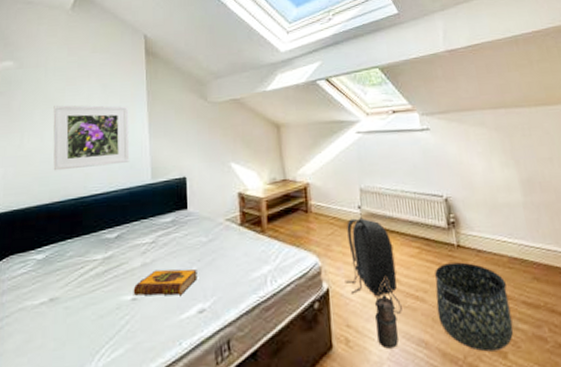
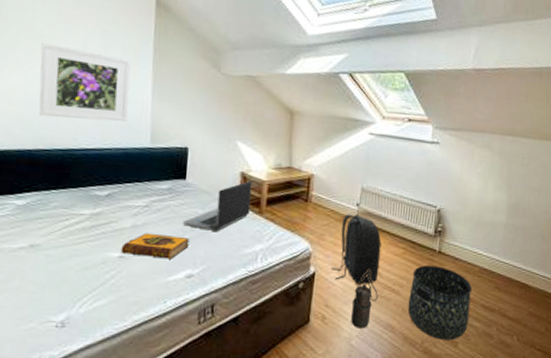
laptop computer: none [188,200,252,259] -> present [182,181,252,232]

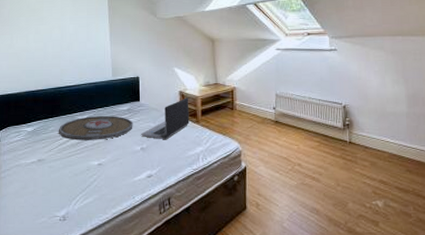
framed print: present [38,43,131,122] -> none [35,14,95,66]
serving tray: none [63,192,174,226] -> present [58,115,133,141]
hardback book: present [120,233,190,259] -> none [99,144,147,164]
backpack: present [331,214,382,284] -> none [259,116,299,175]
lantern: present [351,269,378,329] -> none [280,161,301,212]
basket: present [407,265,472,340] -> none [328,155,386,220]

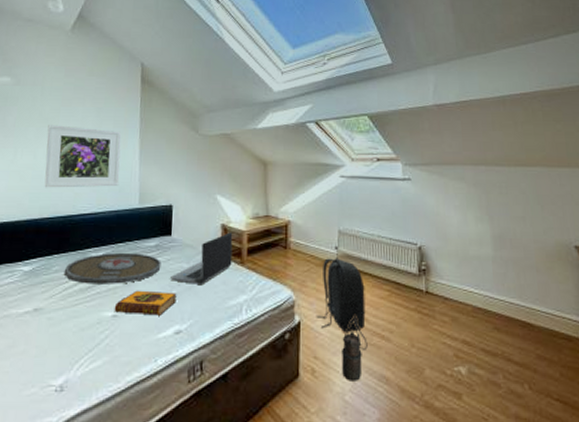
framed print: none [35,14,95,66] -> present [44,125,121,188]
hardback book: none [99,144,147,164] -> present [114,290,177,316]
backpack: none [259,116,299,175] -> present [316,258,366,332]
lantern: none [280,161,301,212] -> present [342,315,368,381]

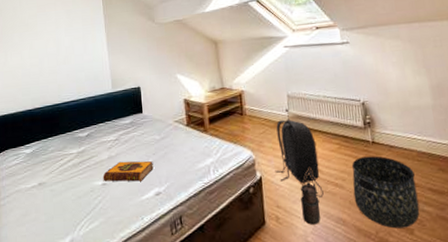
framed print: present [44,125,121,188] -> none [29,28,94,83]
serving tray: present [63,252,162,284] -> none [58,130,137,160]
laptop computer: present [169,232,233,286] -> none [145,105,197,153]
basket: none [400,307,470,392] -> present [352,156,420,229]

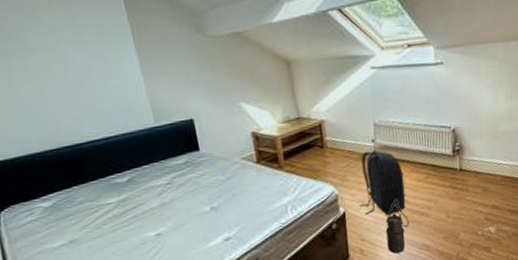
hardback book: present [103,161,154,182] -> none [155,205,220,232]
basket: present [352,156,420,229] -> none [438,183,498,249]

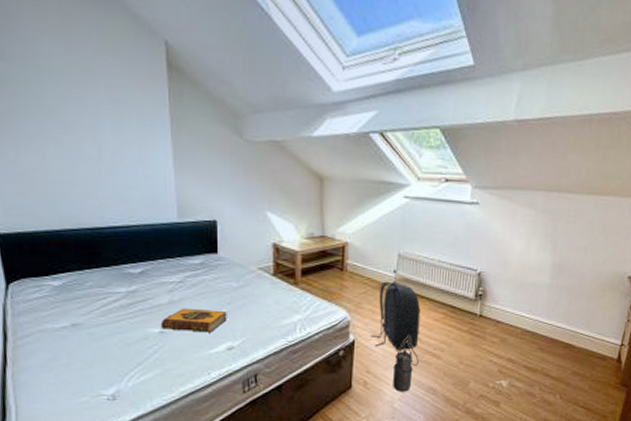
hardback book: none [155,205,220,232] -> present [160,308,227,333]

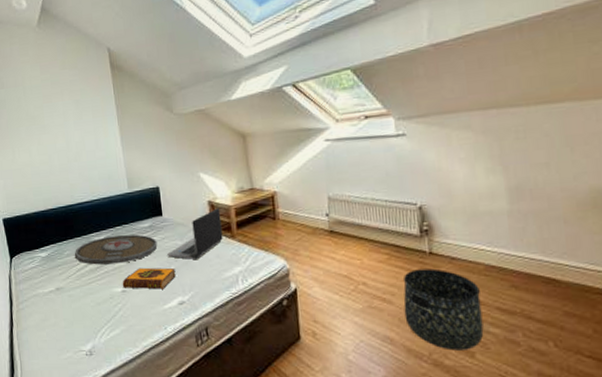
serving tray: none [99,269,208,302] -> present [74,234,158,265]
laptop computer: none [218,252,285,305] -> present [166,208,223,260]
backpack: present [370,281,421,350] -> none [312,225,365,296]
lantern: present [393,335,419,392] -> none [341,280,369,342]
basket: none [449,329,514,401] -> present [403,268,484,351]

